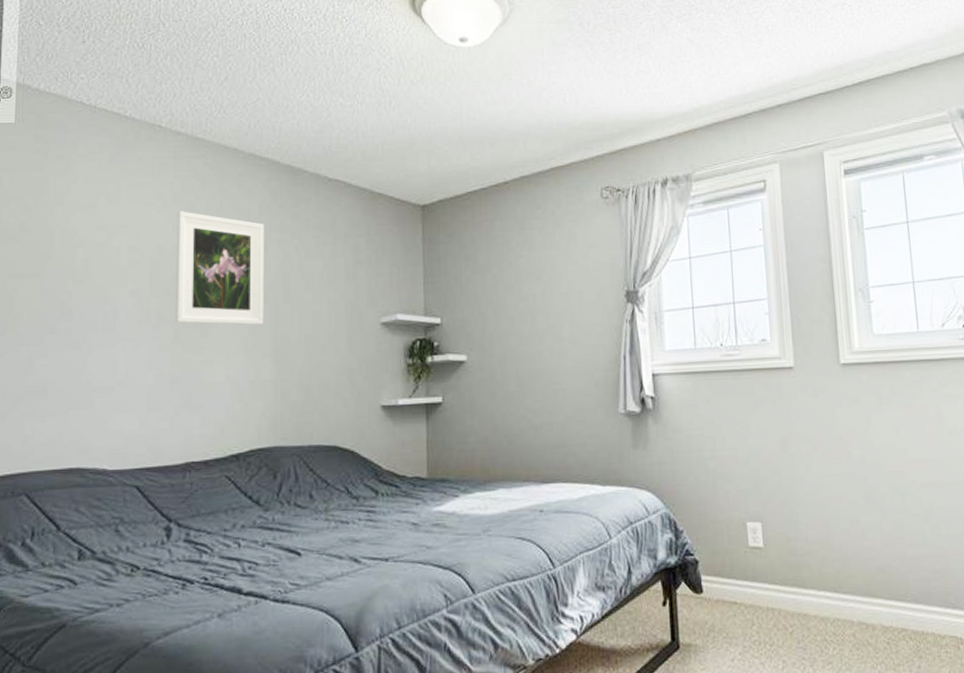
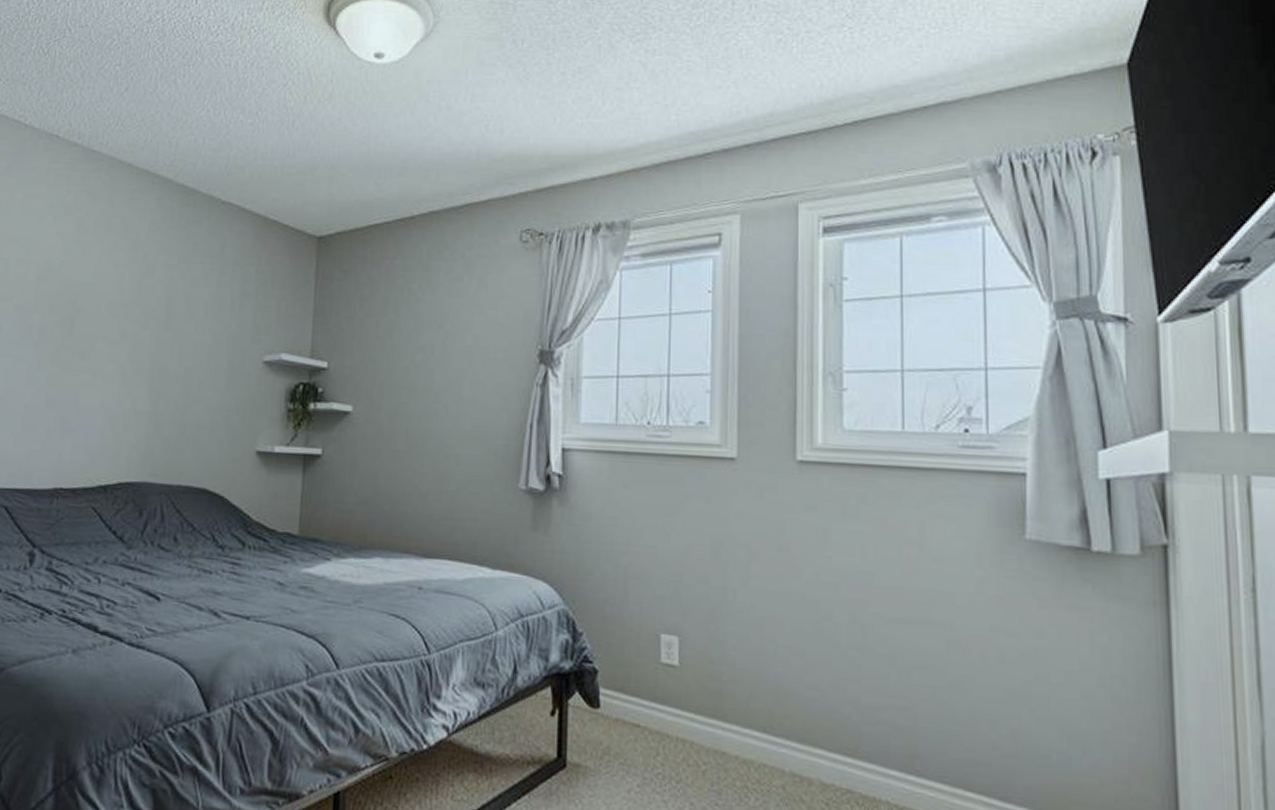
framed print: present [175,211,264,326] -> none [56,226,152,353]

